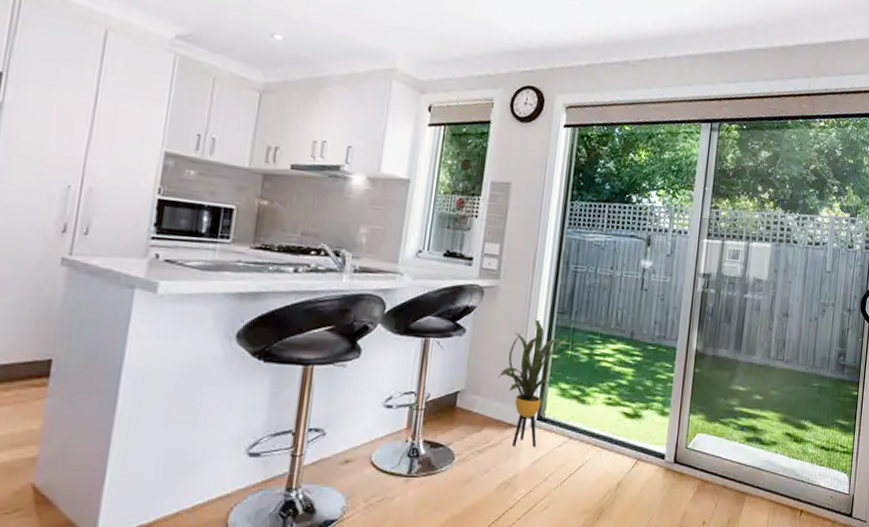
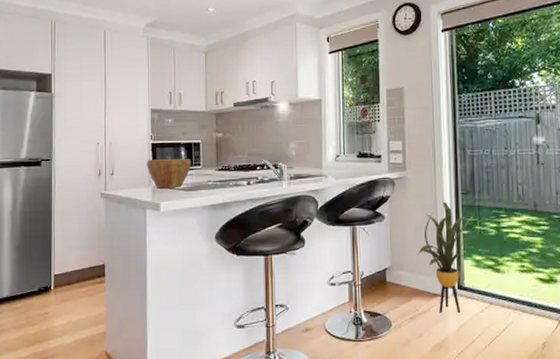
bowl: none [145,221,217,265] -> present [147,158,192,189]

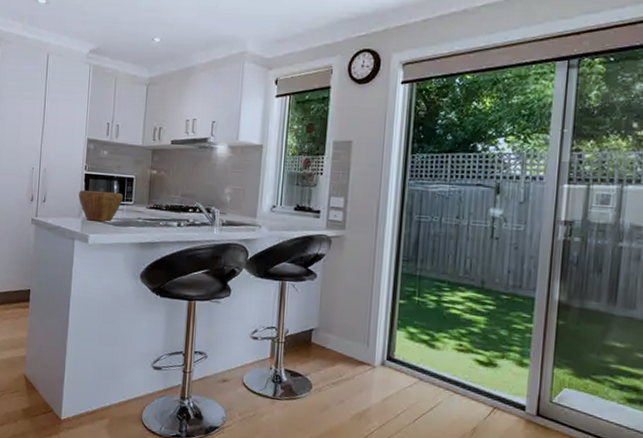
house plant: present [418,200,488,314] -> none [348,265,428,386]

